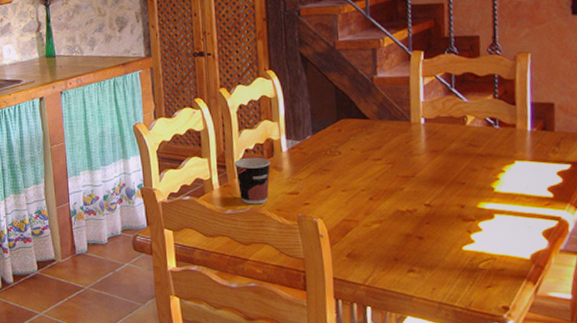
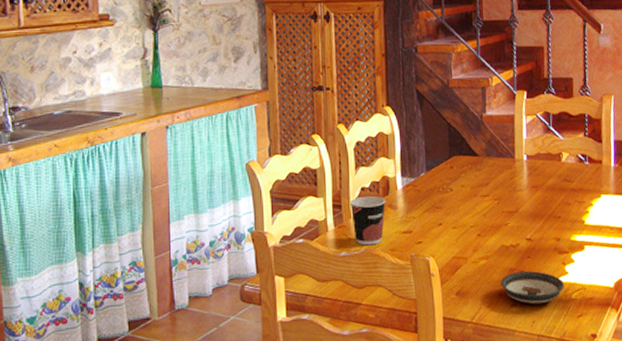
saucer: none [395,237,470,272] -> present [500,270,564,305]

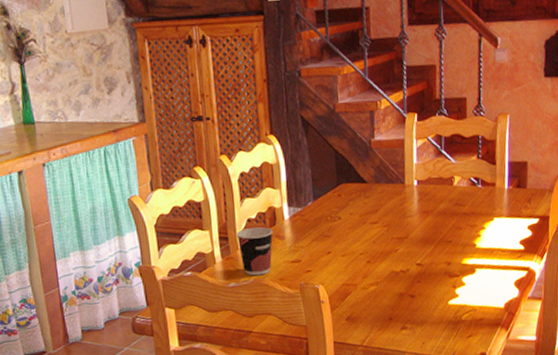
saucer: present [500,270,564,305] -> none [390,294,454,327]

